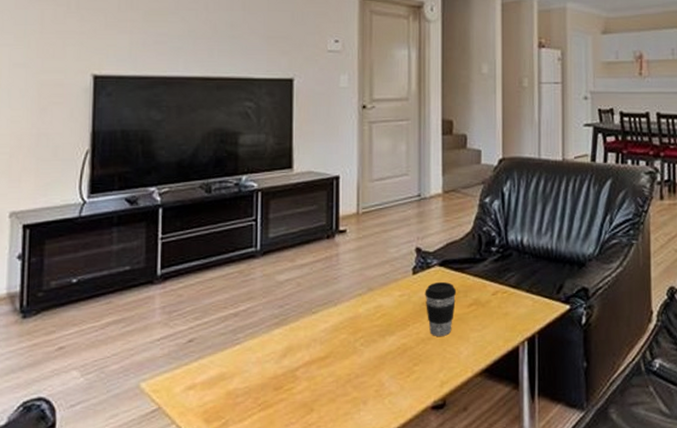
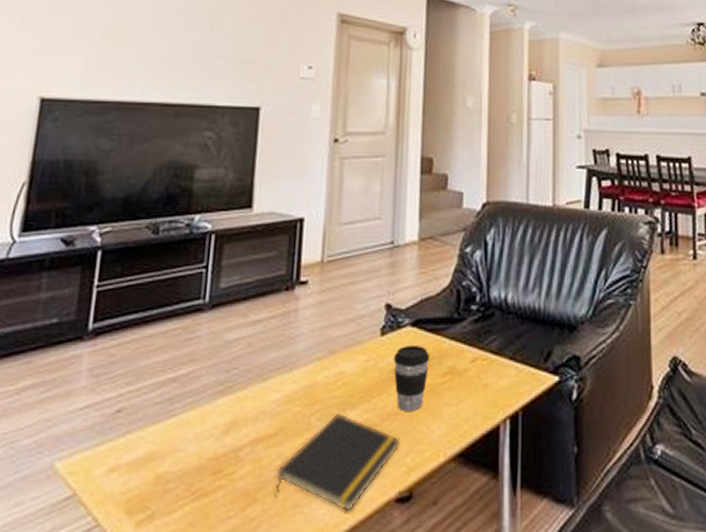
notepad: none [328,339,434,417] -> present [274,414,401,511]

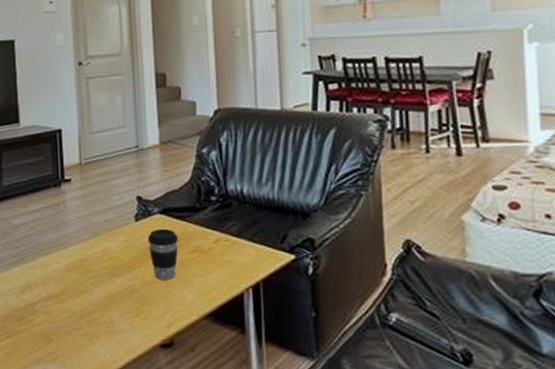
notepad: present [274,414,401,511] -> none [64,280,160,352]

